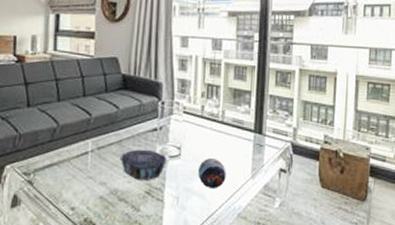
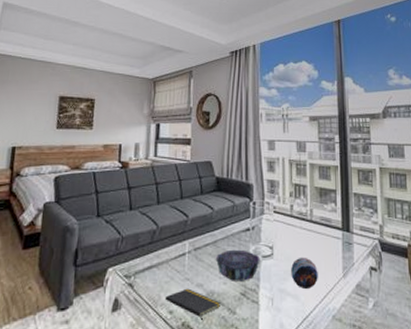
notepad: none [66,186,124,216] -> present [165,288,220,320]

